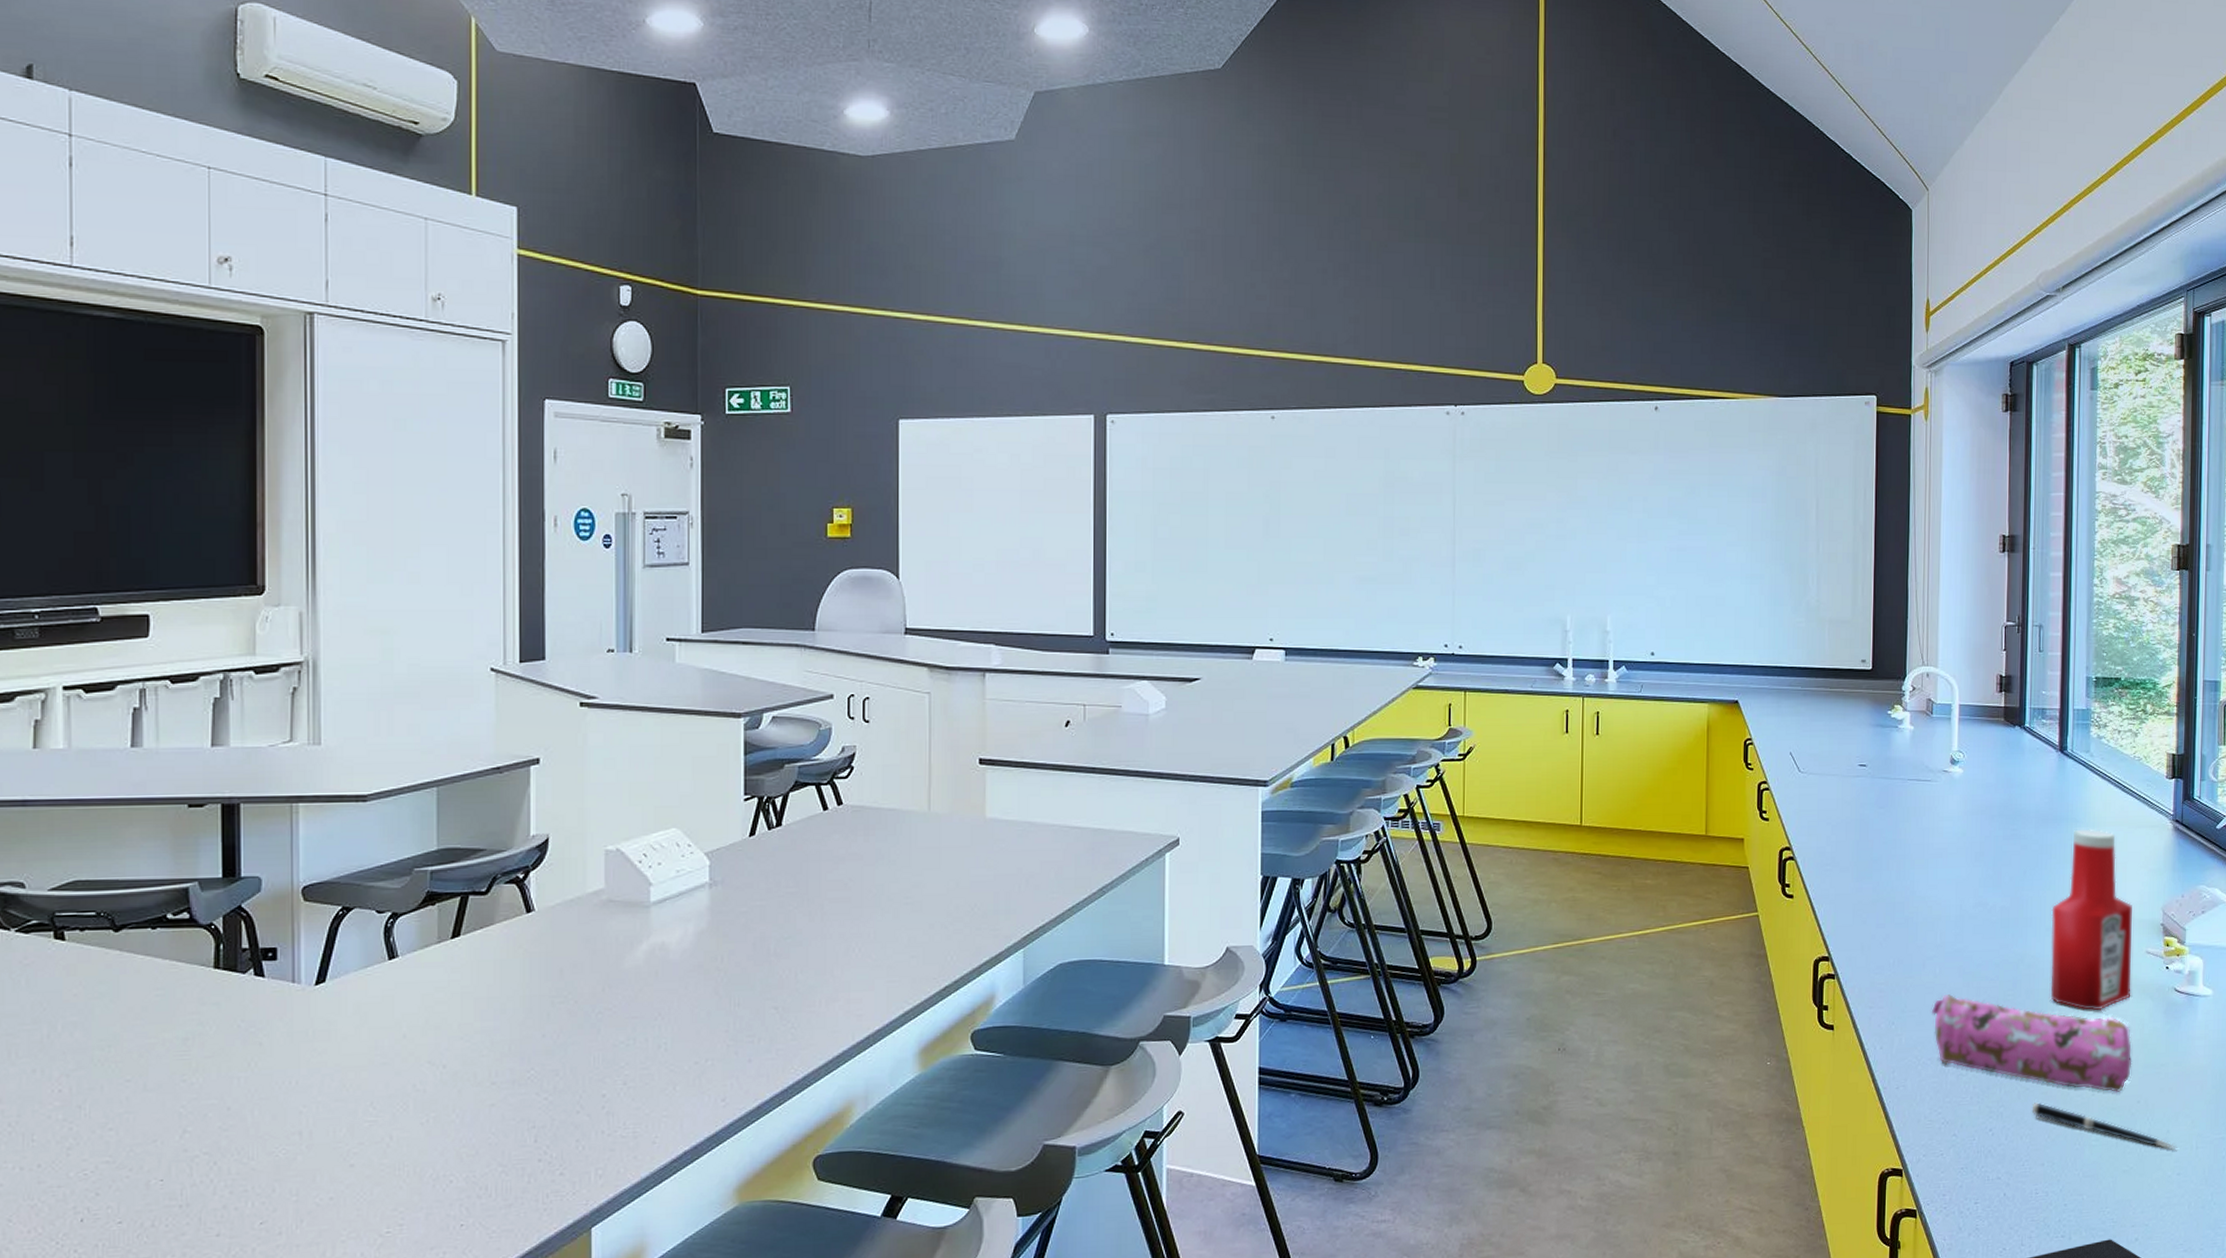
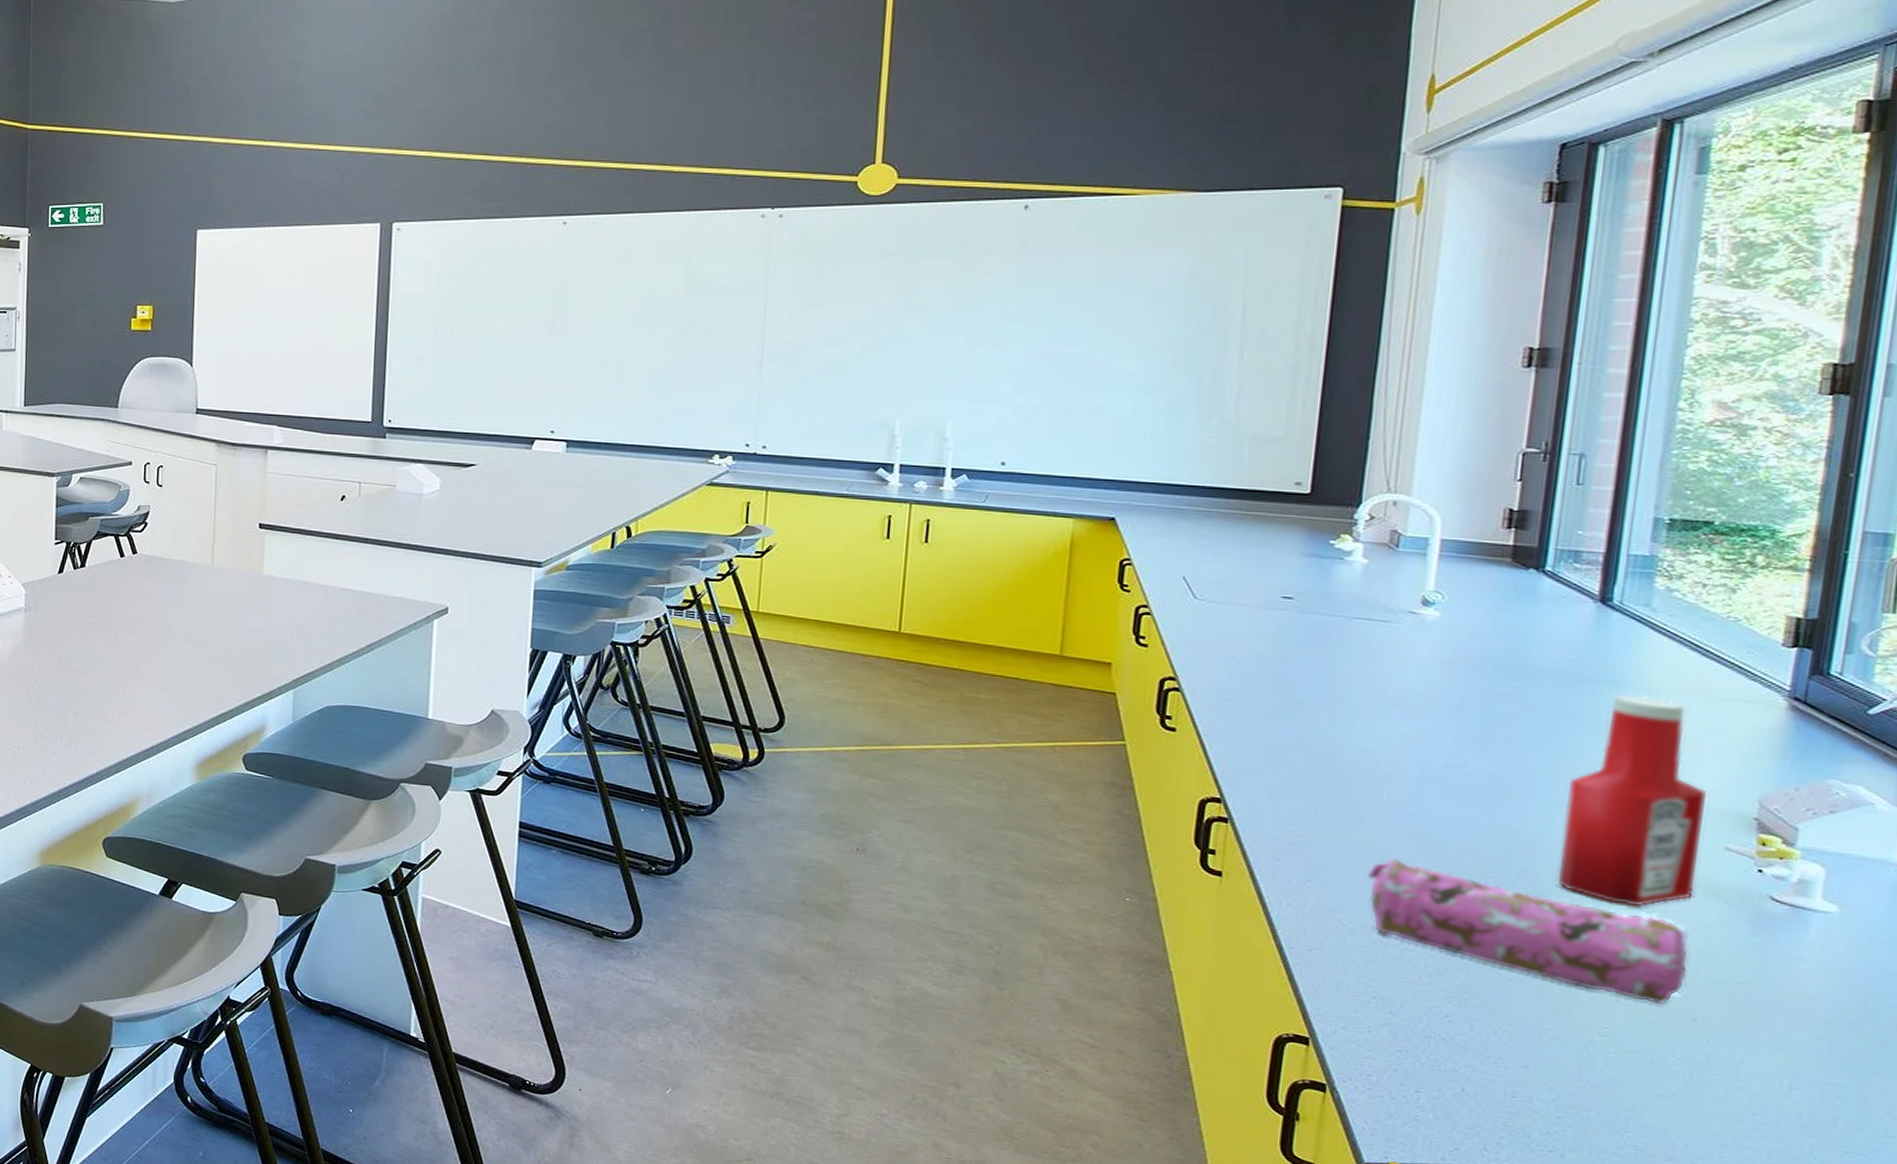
pen: present [2031,1102,2177,1149] -> none [1514,996,1756,1083]

